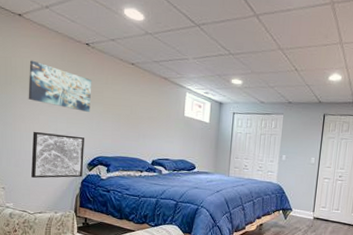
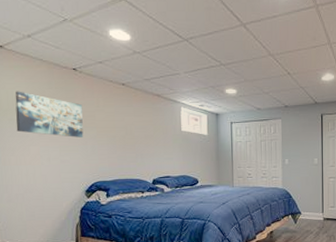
wall art: present [31,131,84,179] -> none [24,163,82,213]

